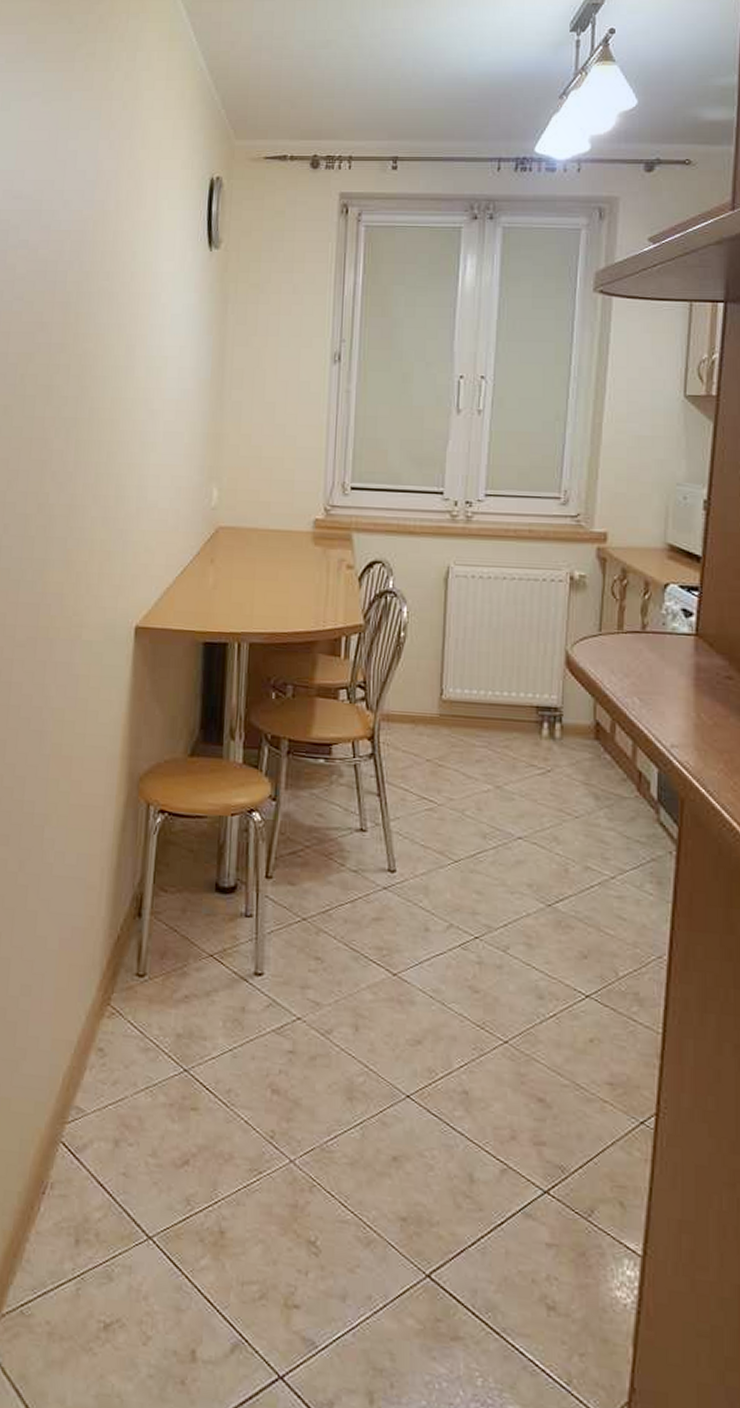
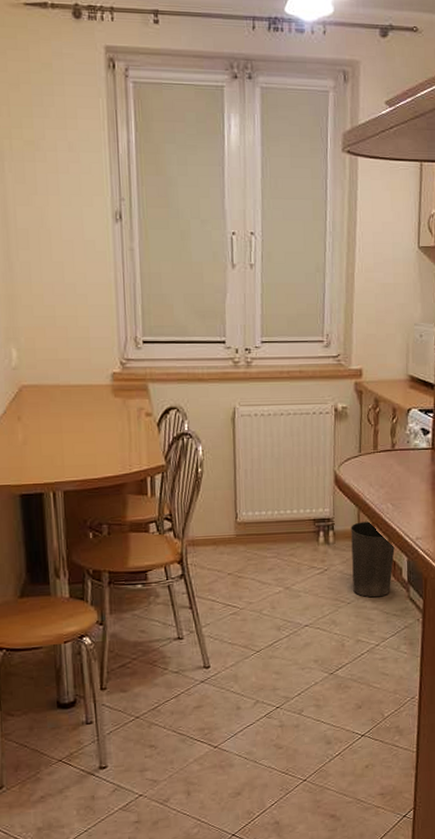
waste basket: none [583,716,643,815] -> present [351,521,396,598]

